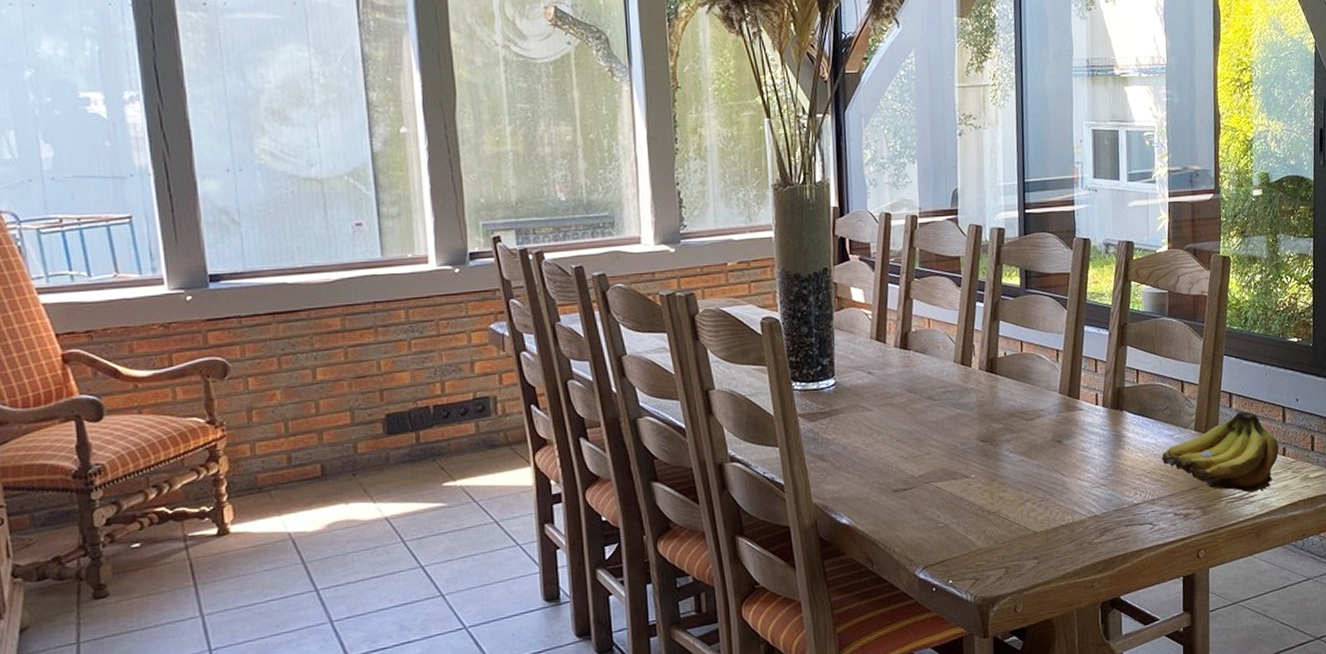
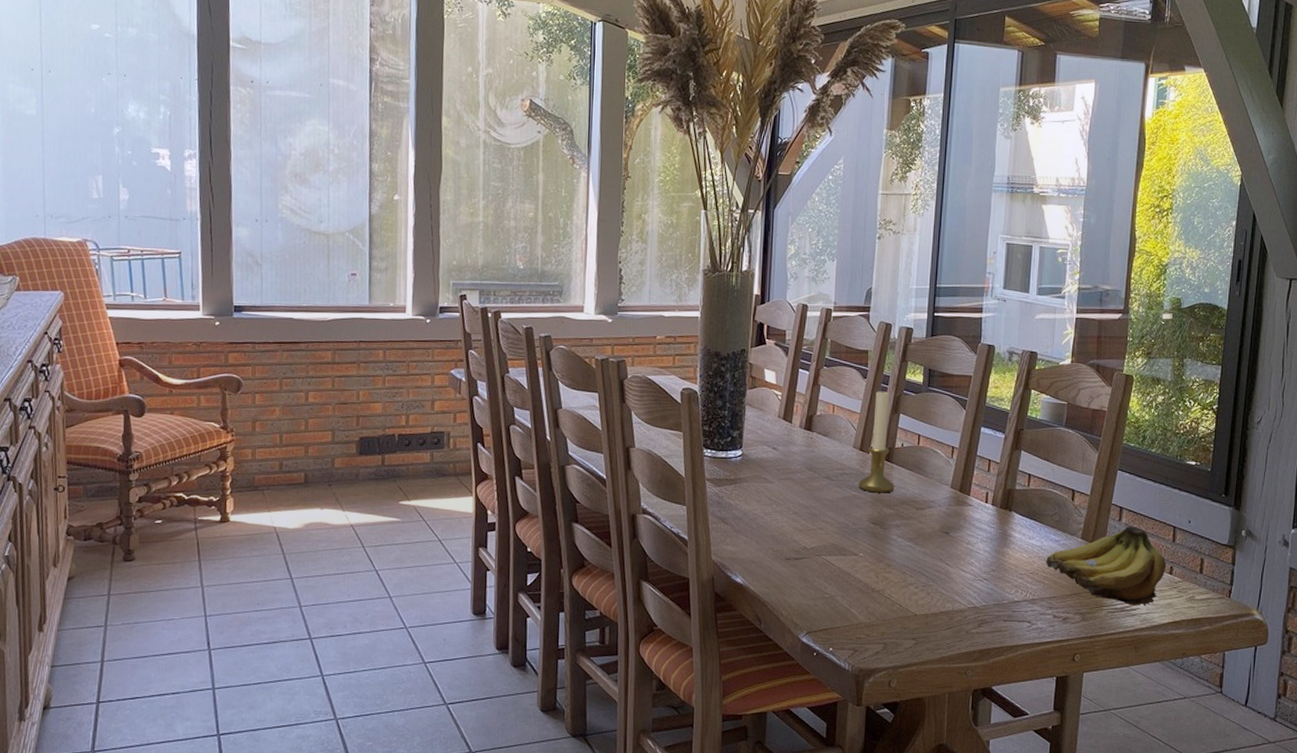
candle holder: none [962,296,1001,409] -> present [858,389,894,493]

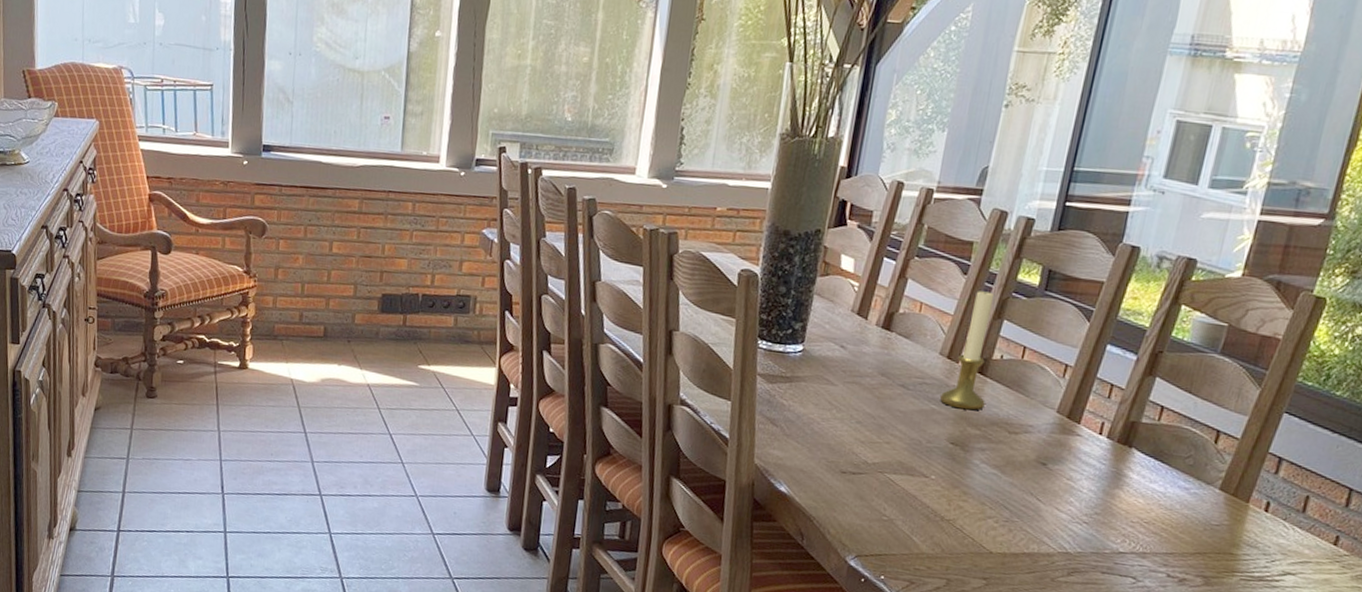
fruit: present [1046,526,1167,606] -> none [1167,481,1332,578]

